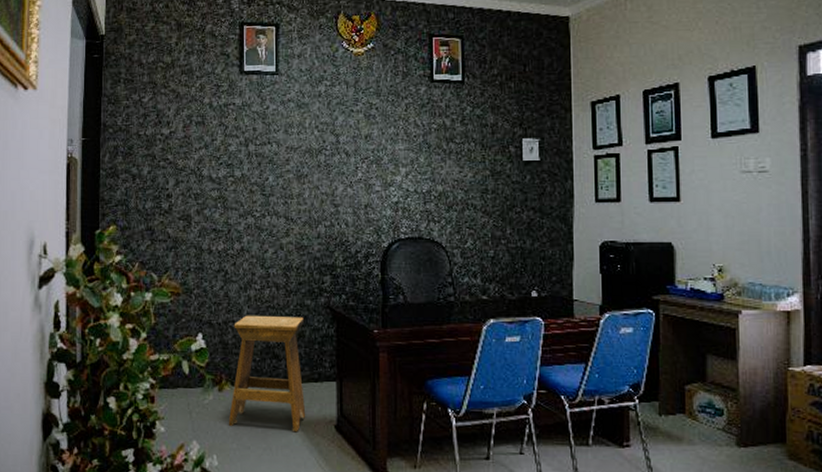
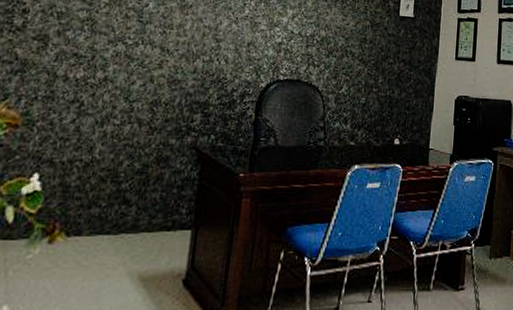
stool: present [228,315,306,432] -> none [53,153,166,290]

